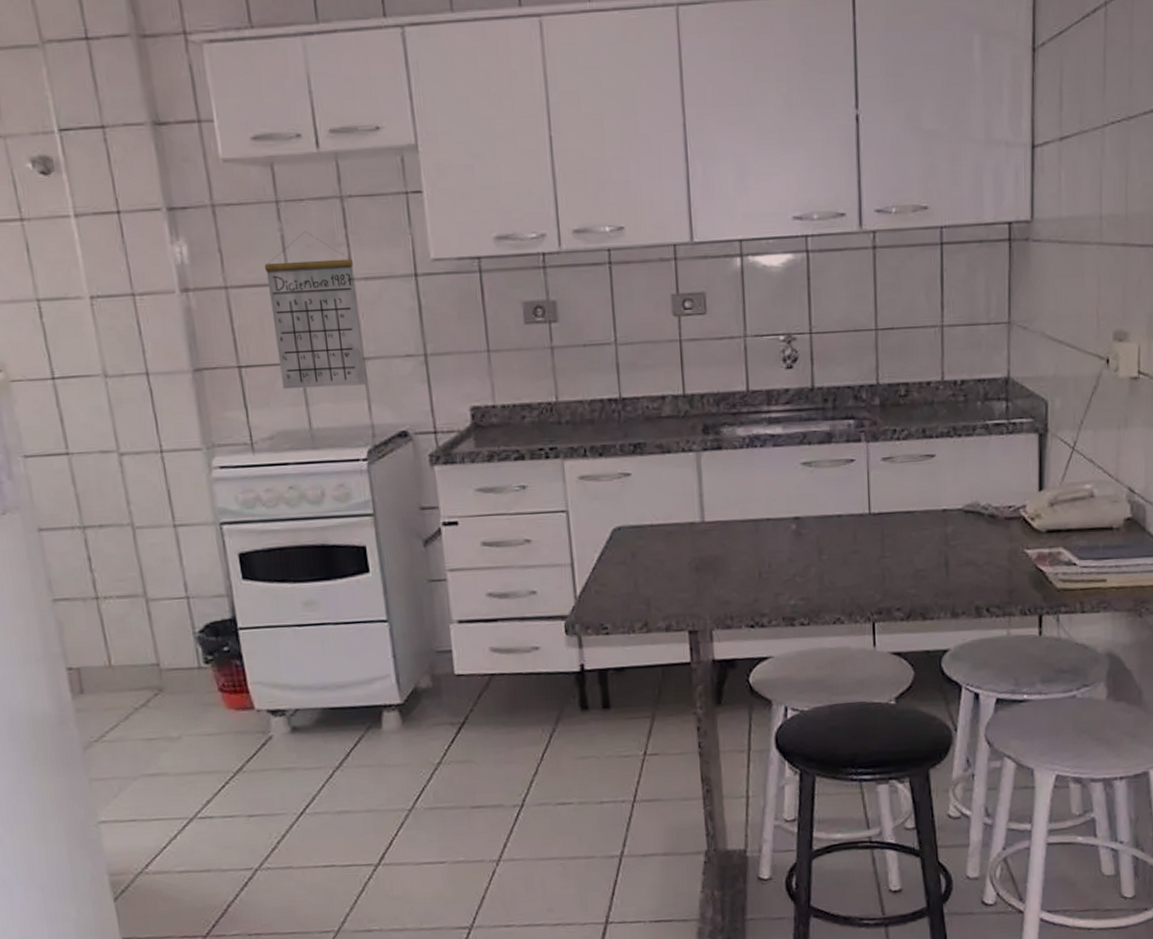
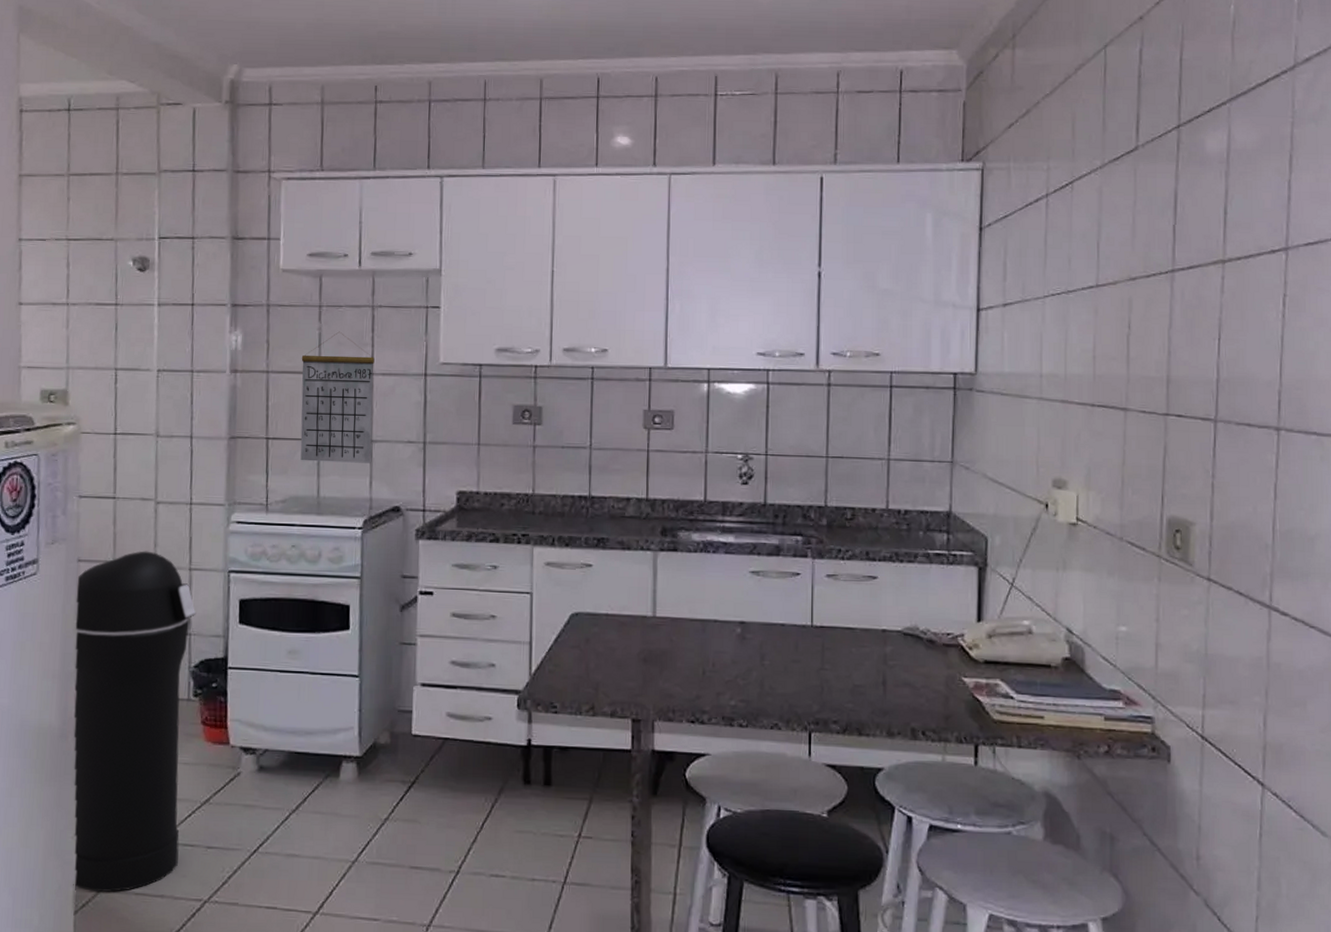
trash can: none [42,510,220,876] -> present [73,551,196,892]

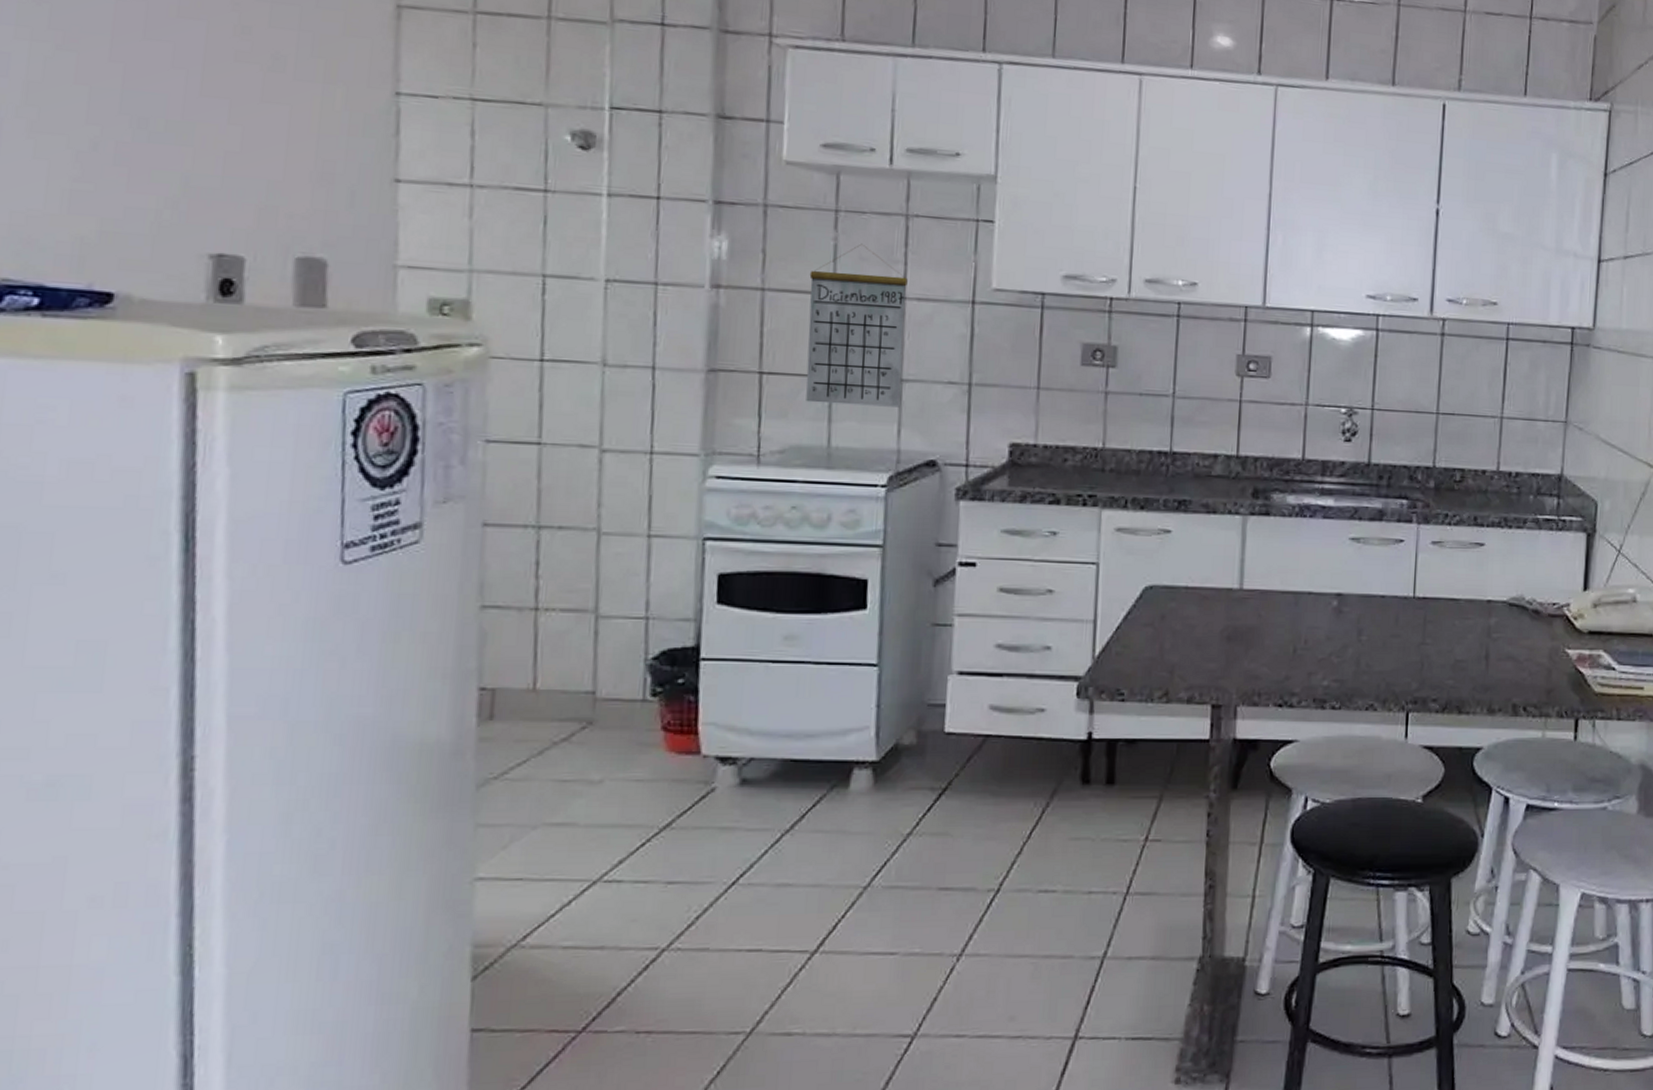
trash can: present [73,551,196,892] -> none [470,512,657,949]

